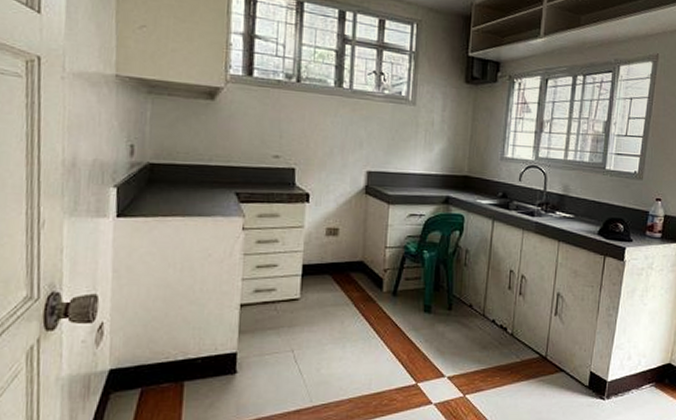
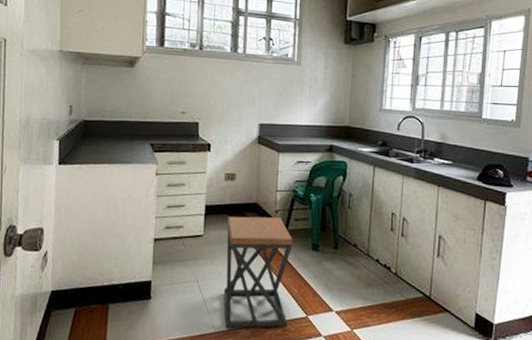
stool: none [322,276,403,401] -> present [223,216,293,328]

